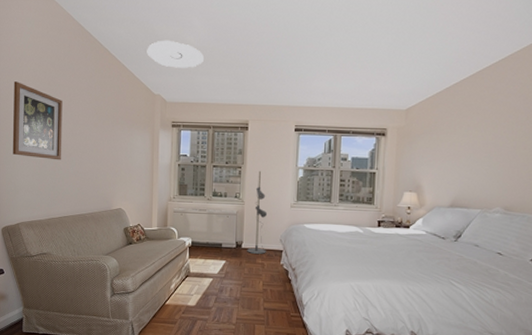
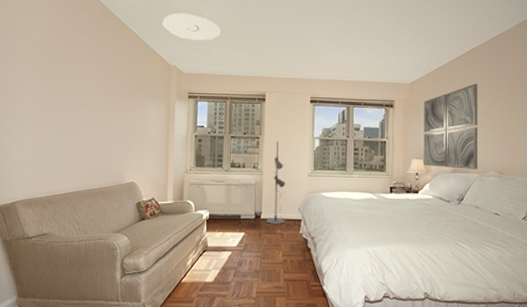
wall art: present [12,81,63,160] -> none [10,49,70,133]
wall art: none [417,109,487,204] -> present [423,84,478,169]

